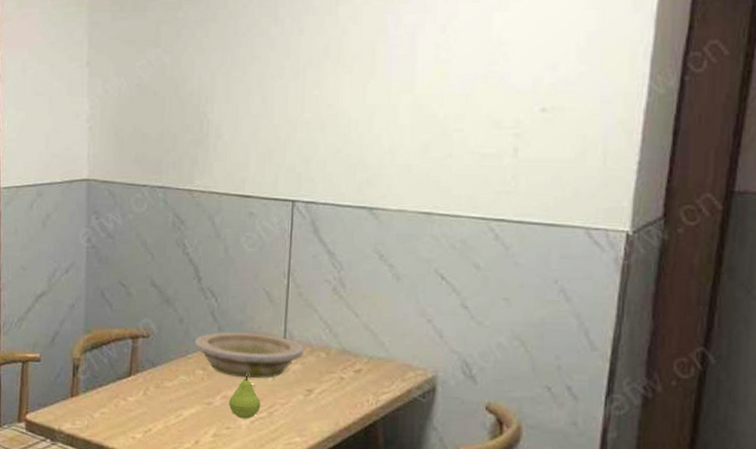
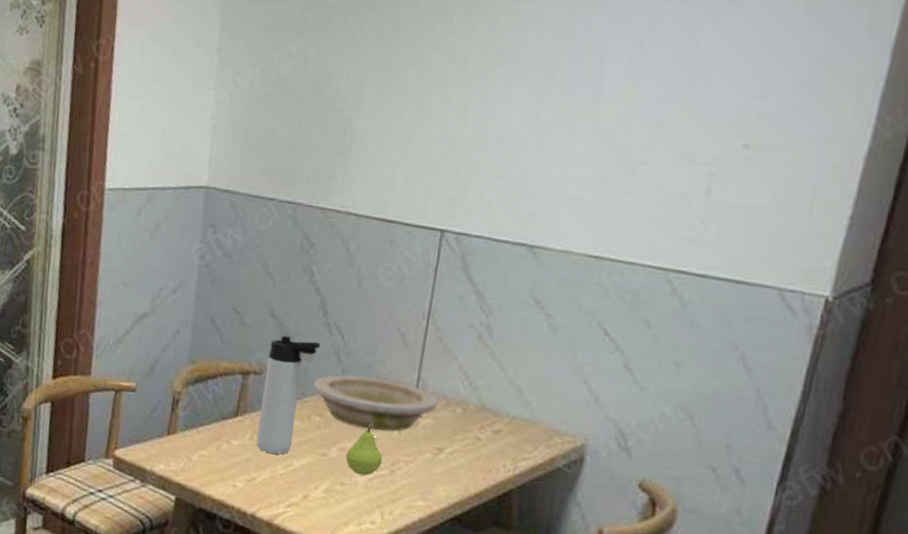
thermos bottle: none [149,302,198,406] -> present [256,336,321,455]

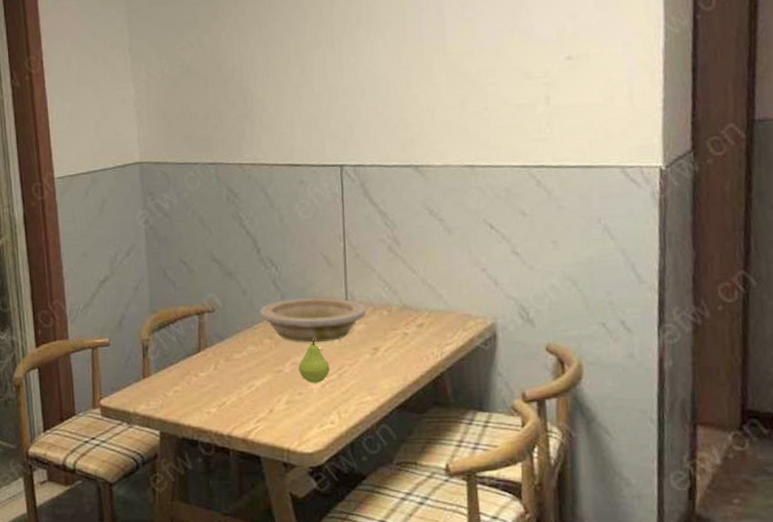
thermos bottle: present [256,336,321,455] -> none [217,275,260,378]

